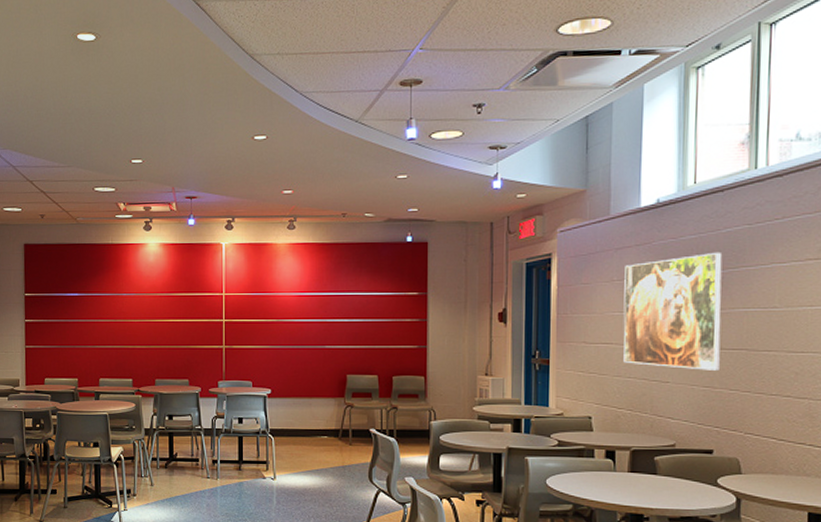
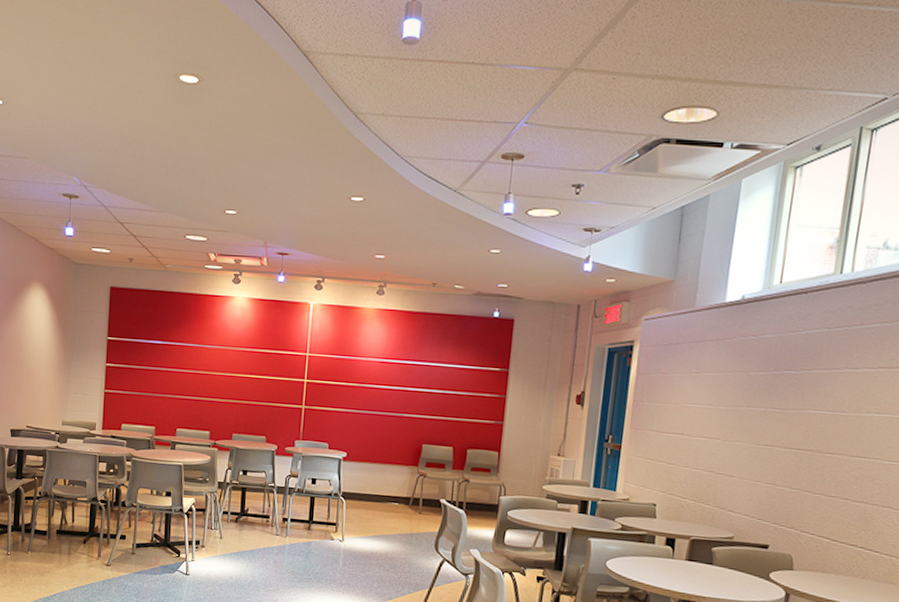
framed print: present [623,252,723,371] -> none [692,352,800,469]

